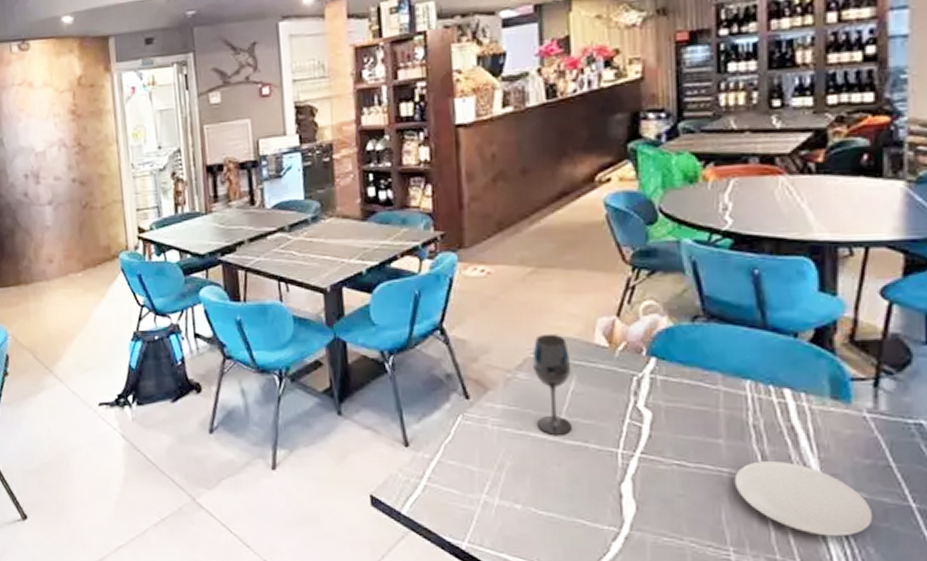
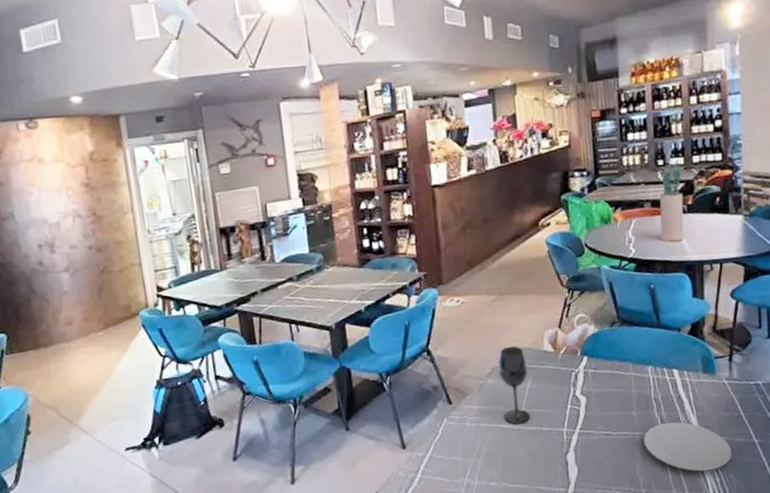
vase: none [772,99,810,213] -> present [659,159,684,242]

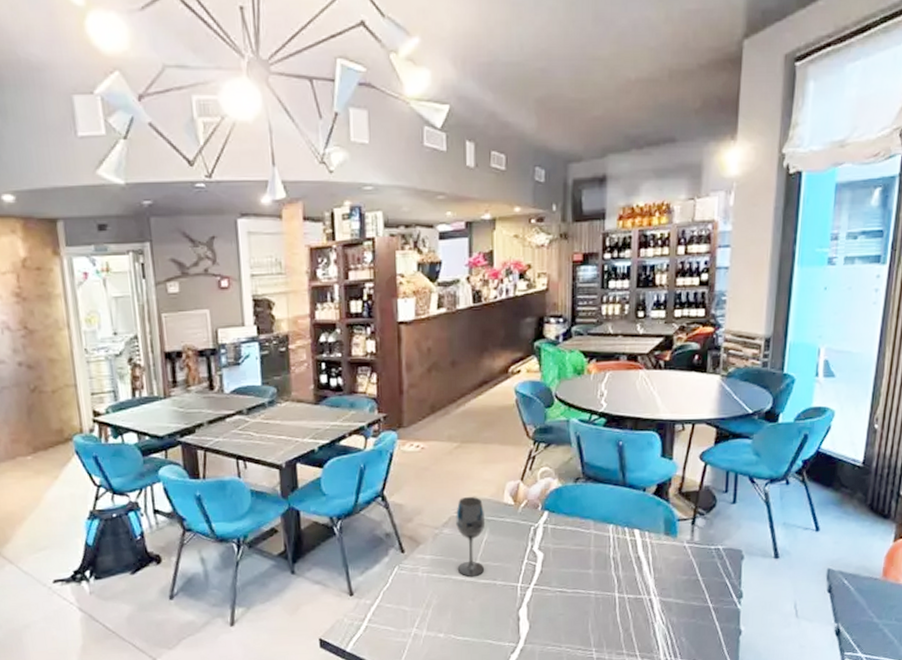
plate: present [643,422,732,472] -> none [598,582,686,633]
vase: present [659,159,684,242] -> none [635,312,662,398]

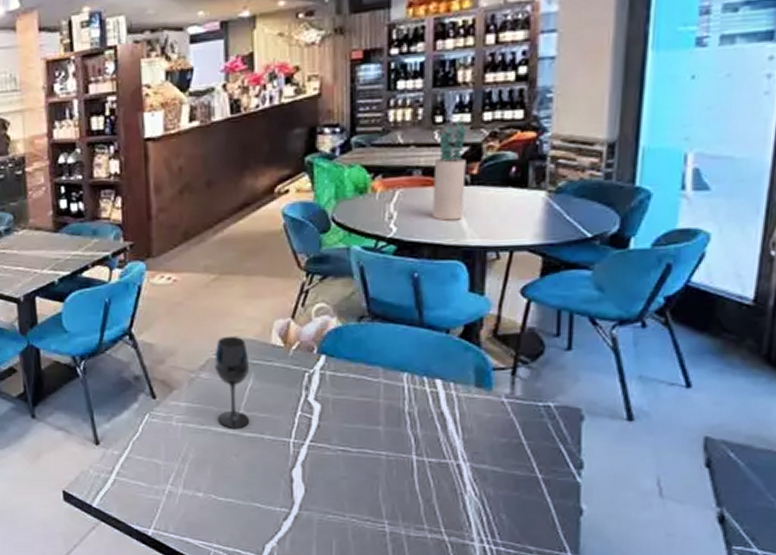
vase: none [635,312,662,398] -> present [433,115,467,221]

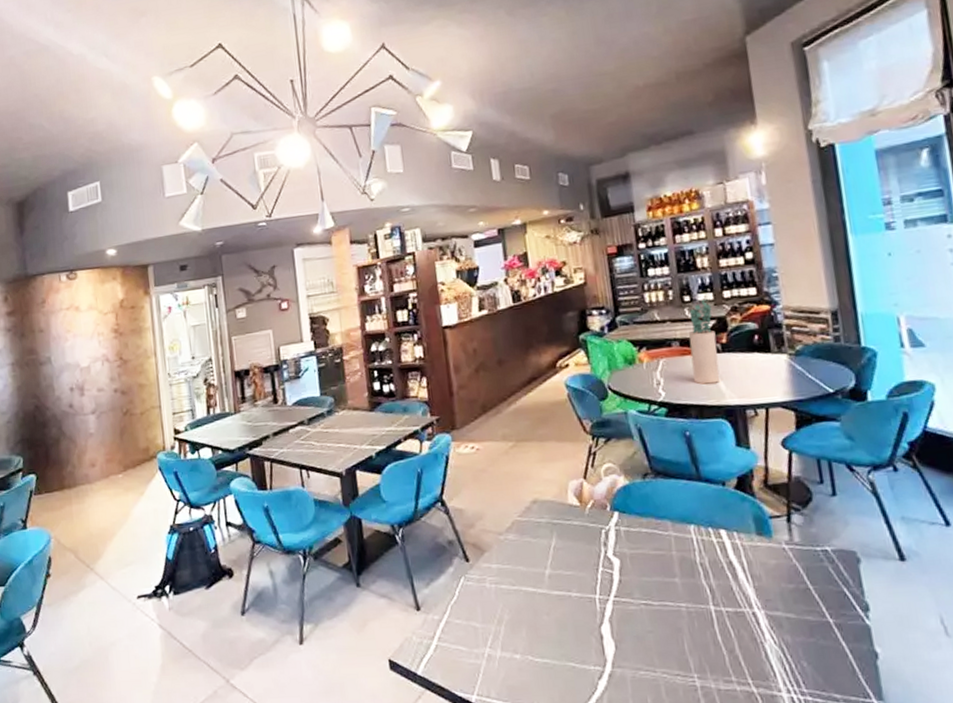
wine glass: present [215,336,250,428] -> none [519,498,557,588]

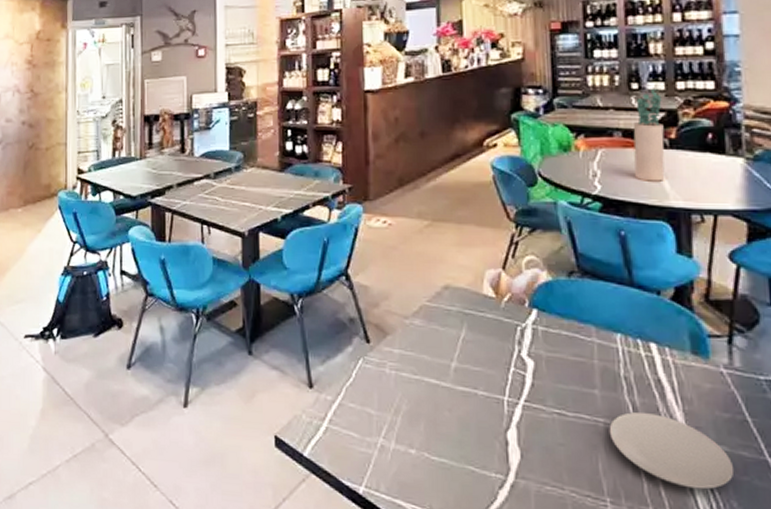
plate: none [690,592,802,656] -> present [609,411,735,490]

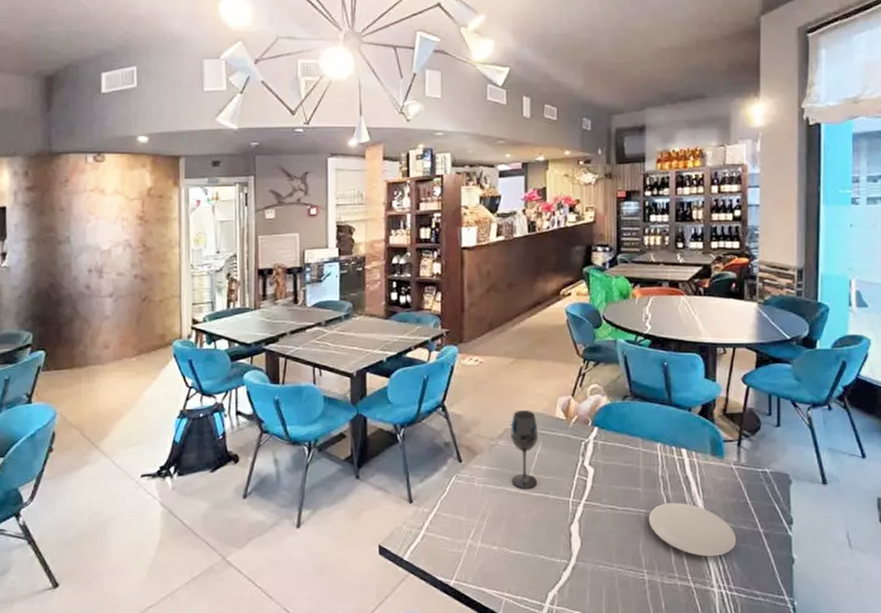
wine glass: none [428,283,463,381] -> present [511,409,539,489]
vase: present [633,83,665,181] -> none [677,243,700,322]

